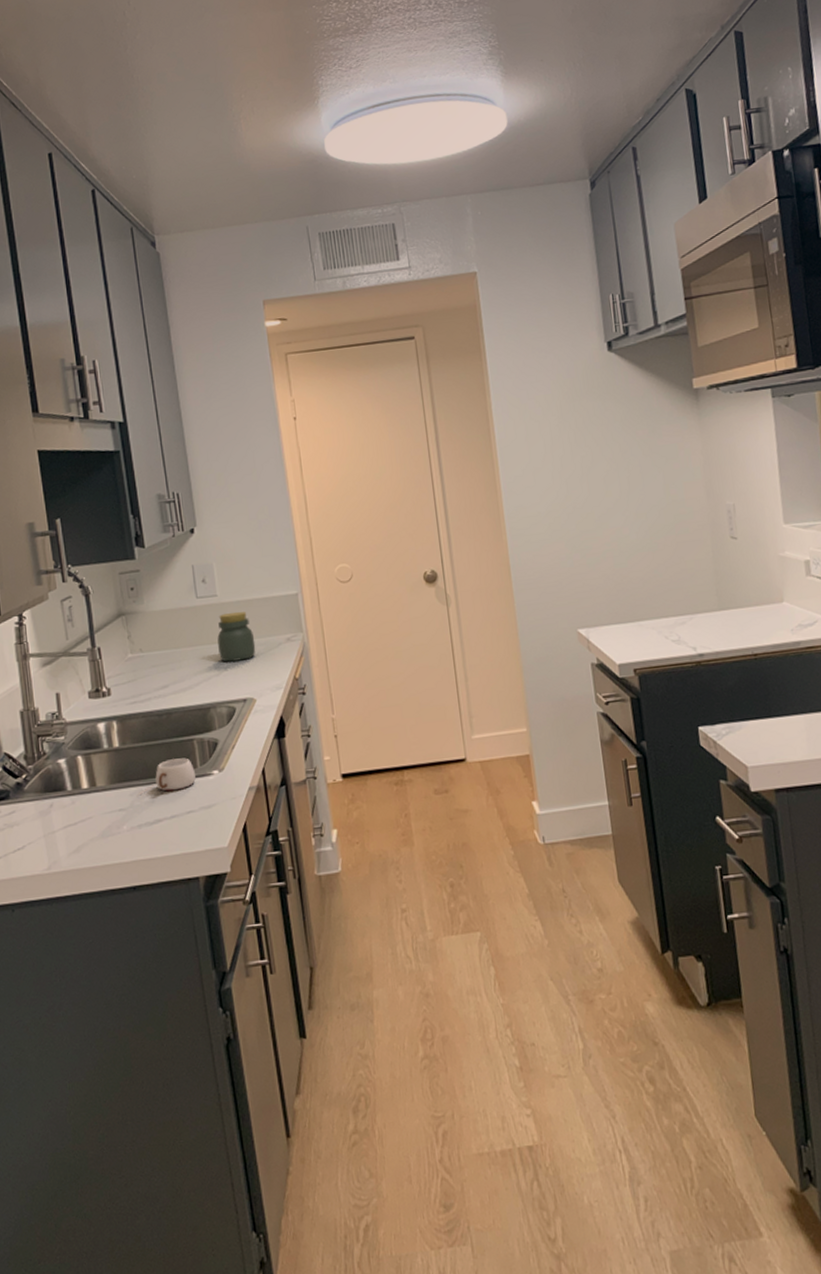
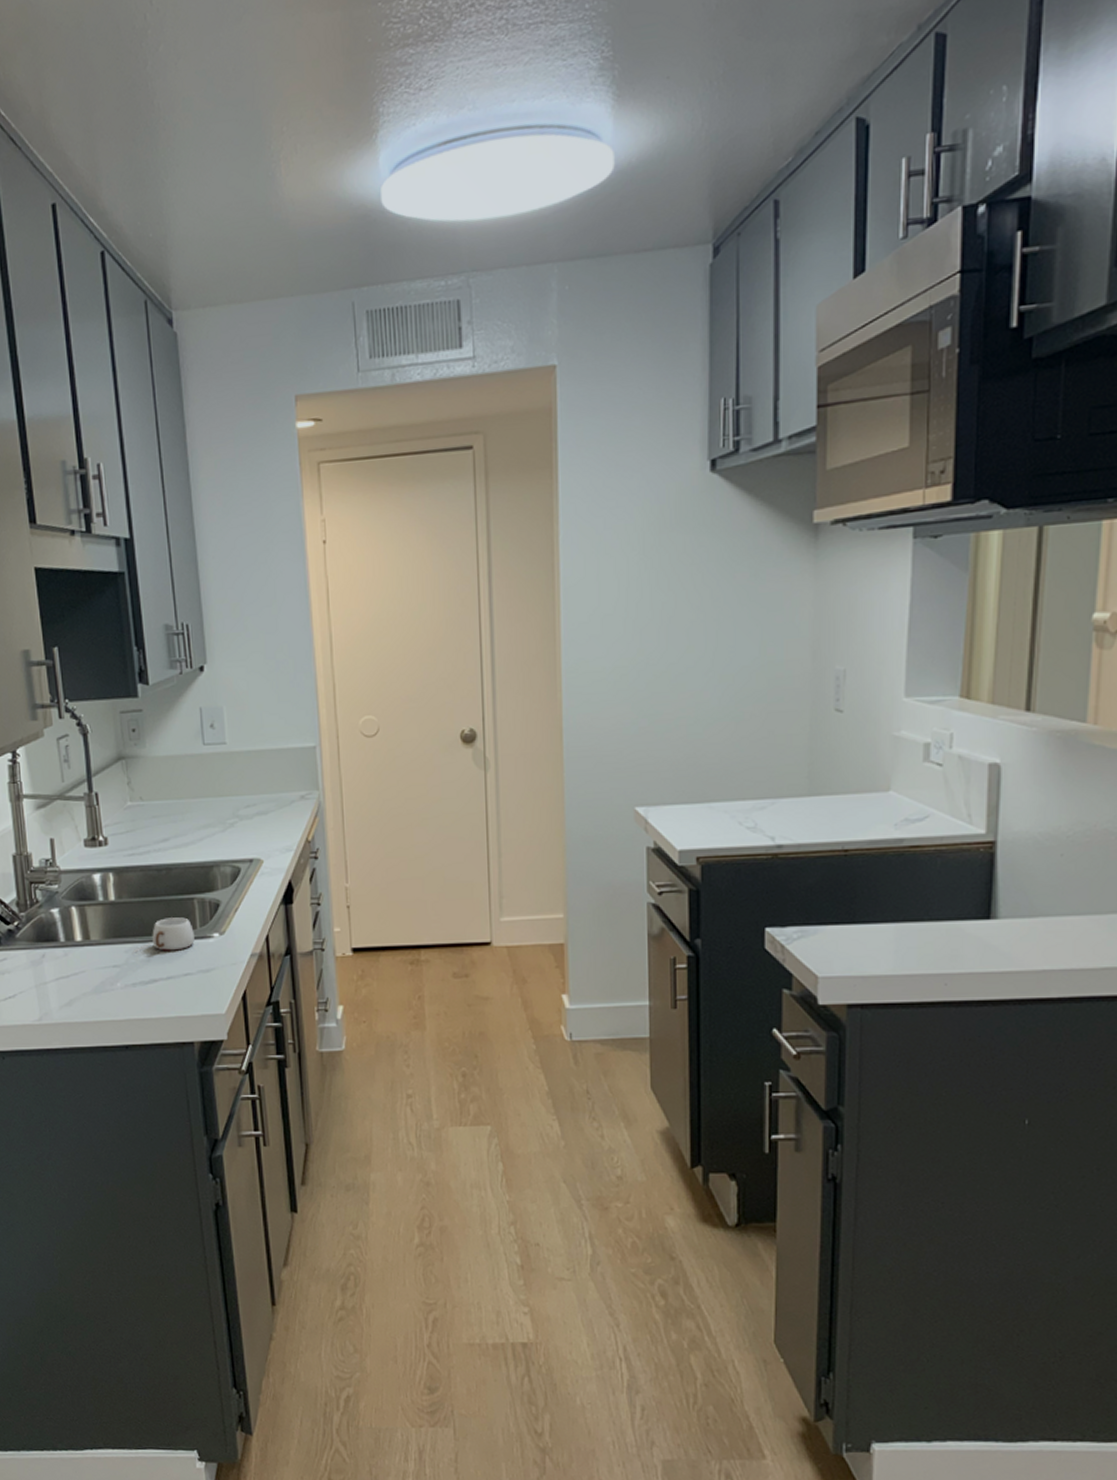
jar: present [217,611,256,662] -> none [224,762,266,818]

